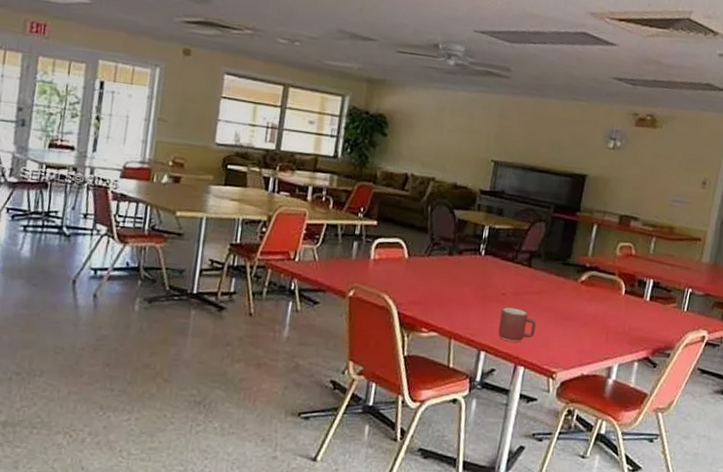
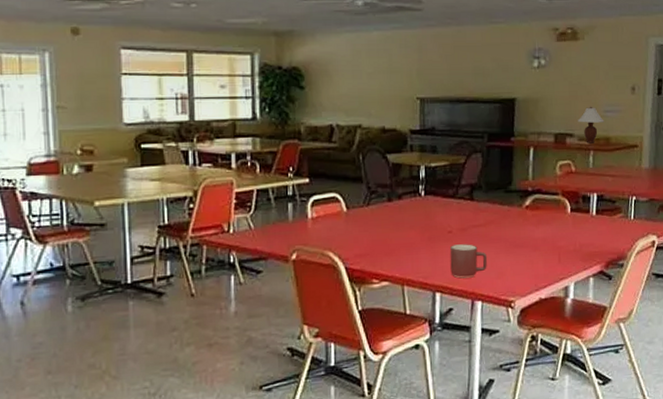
table lamp: none [645,193,671,230] -> present [578,106,604,144]

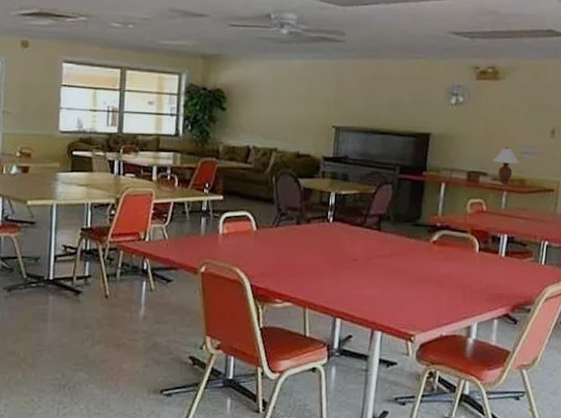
mug: present [449,244,487,279] -> none [352,273,390,307]

